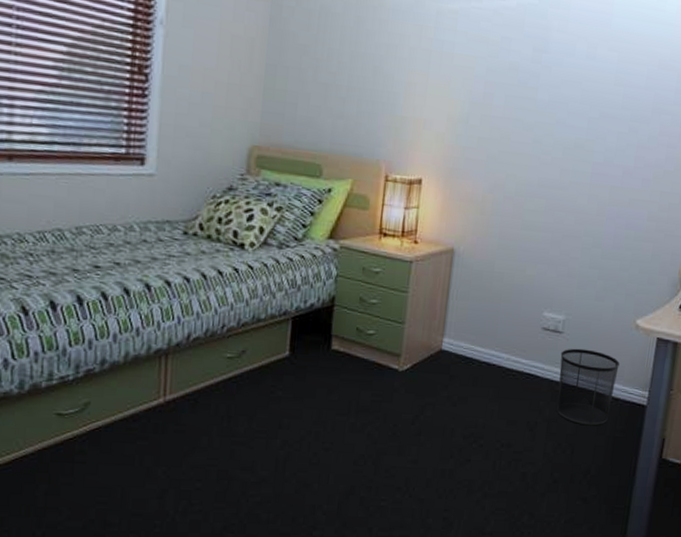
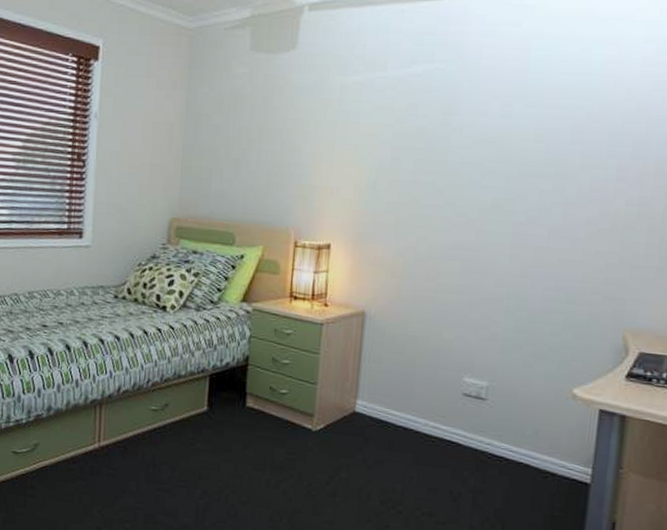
waste bin: present [557,348,620,426] -> none [483,416,555,502]

